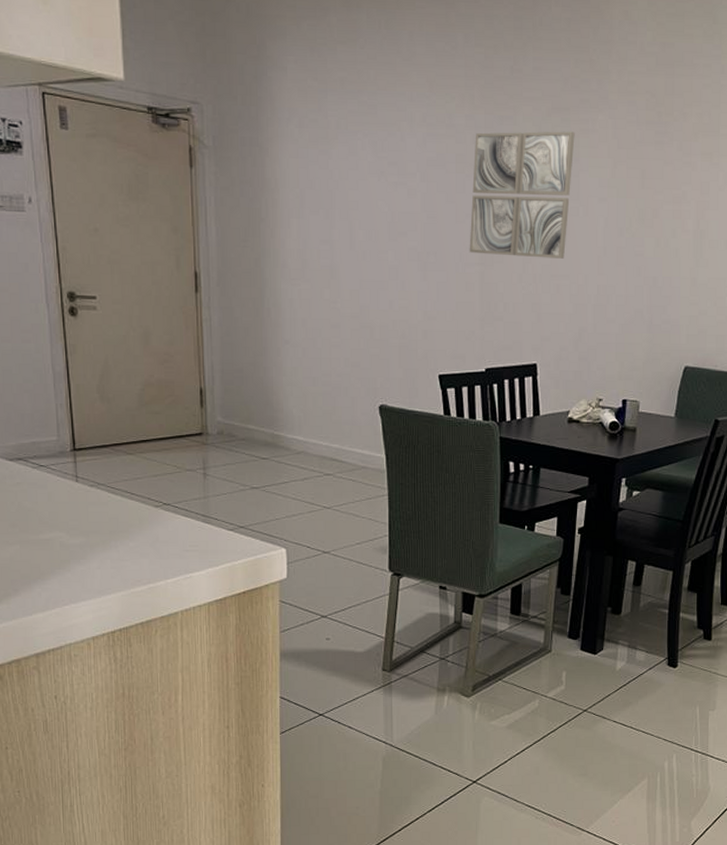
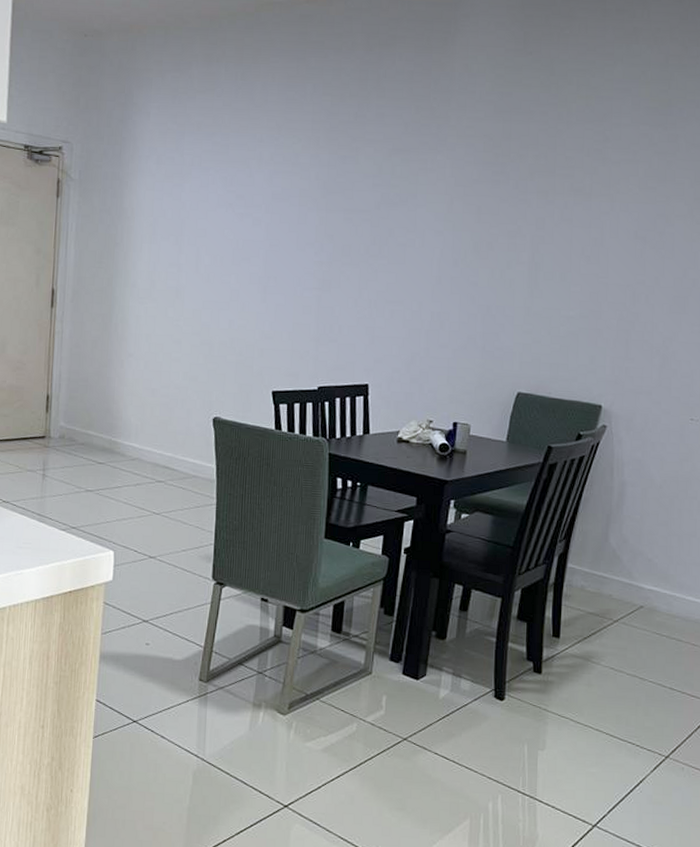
wall art: present [469,131,575,259] -> none [307,170,414,286]

